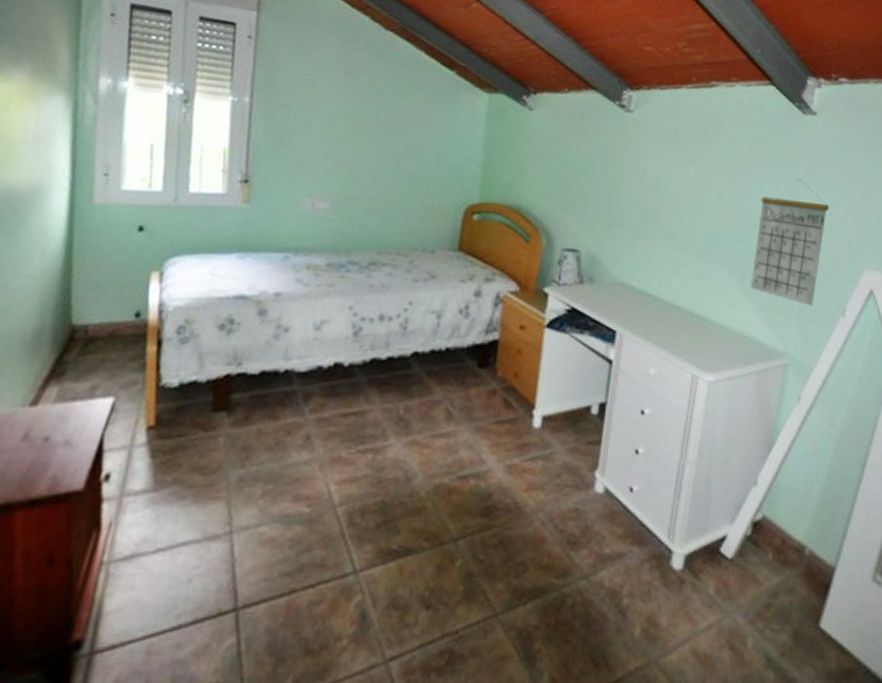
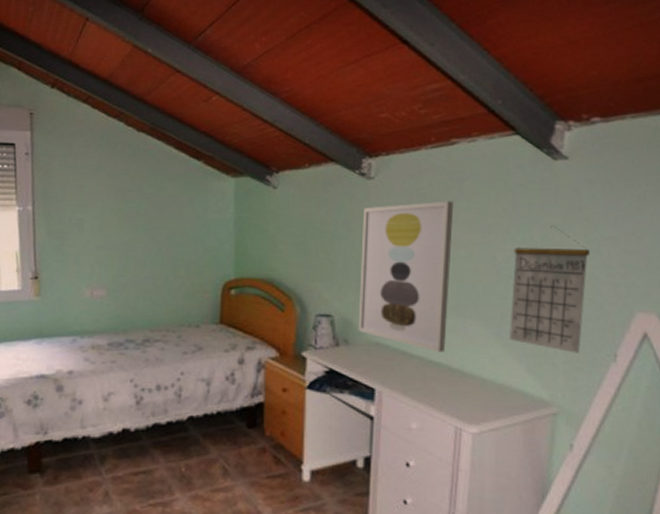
wall art: none [604,140,709,297] -> present [358,201,454,352]

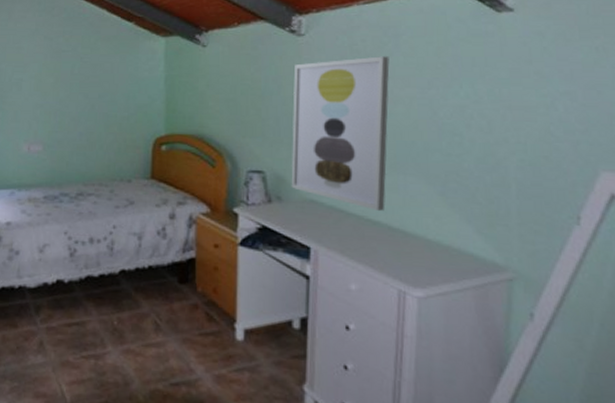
calendar: present [509,225,591,354] -> none [455,79,544,215]

